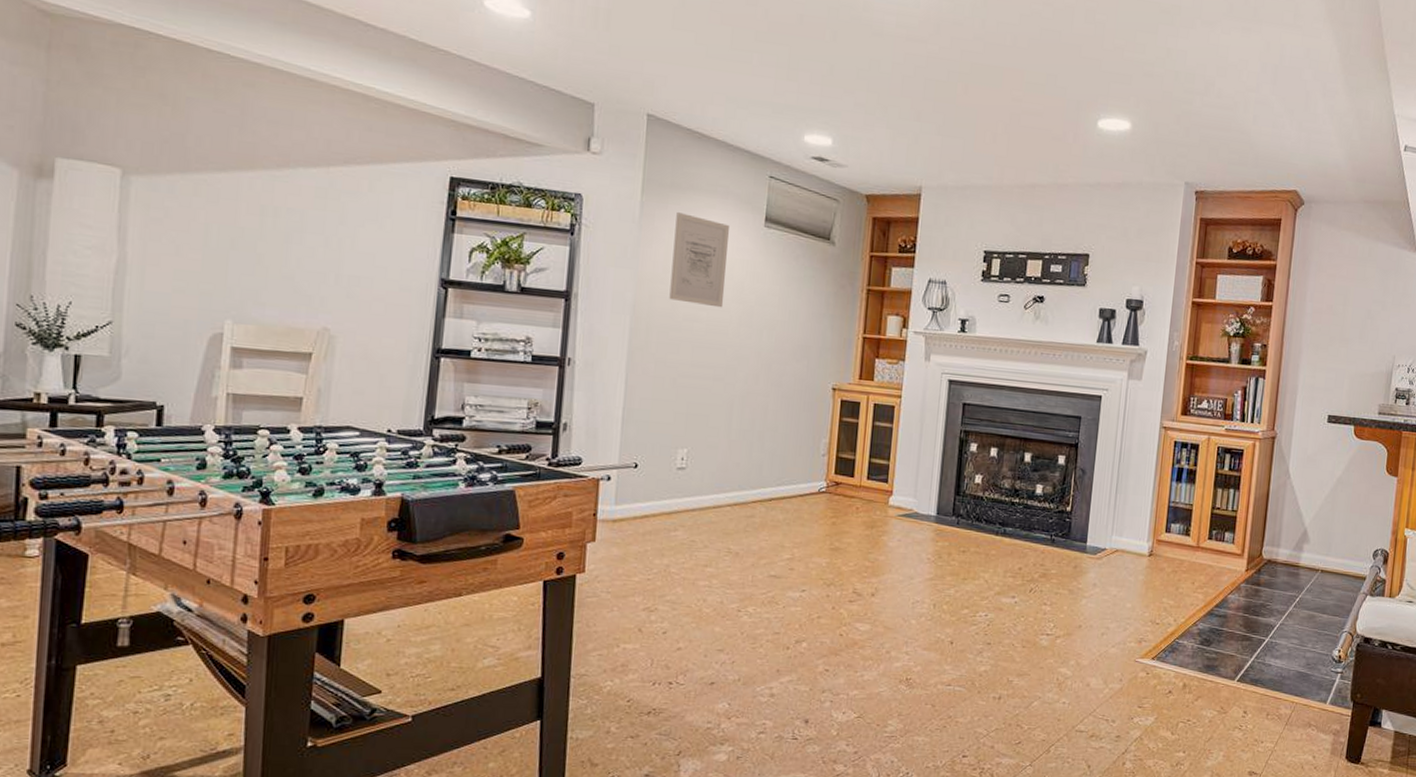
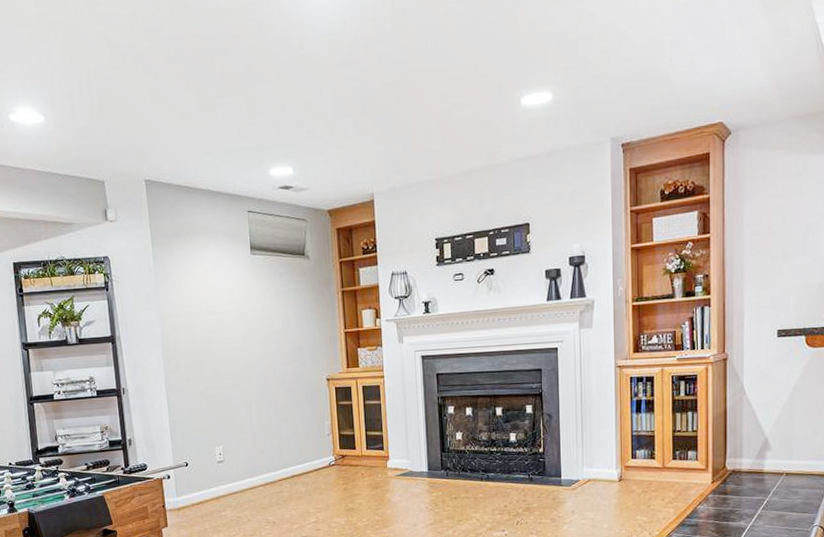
wall art: present [669,212,729,308] -> none [181,256,230,329]

